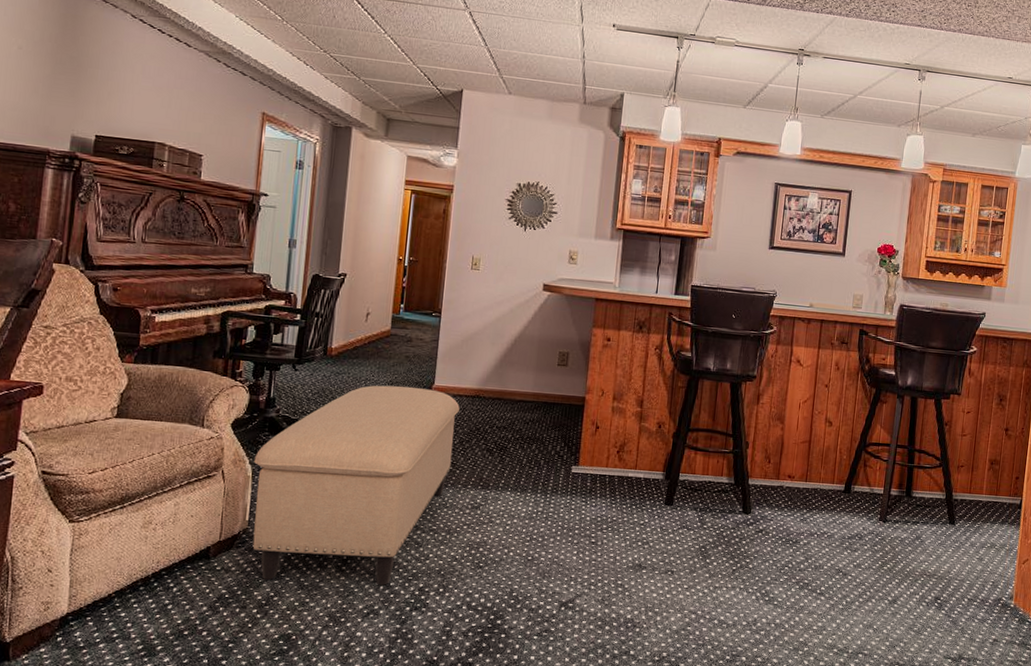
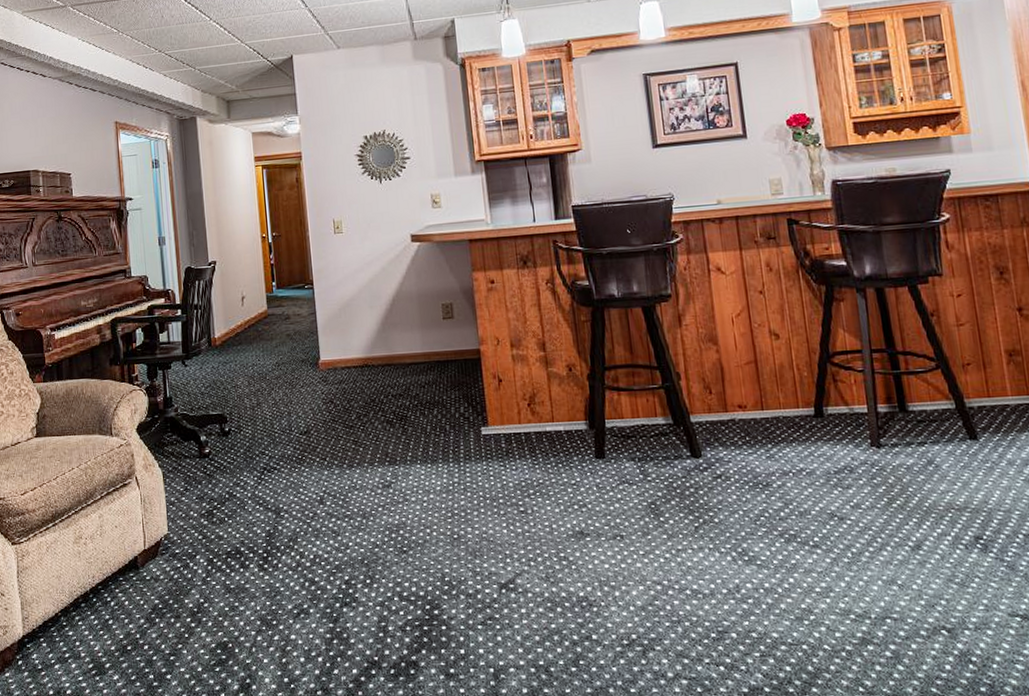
ottoman: present [252,385,460,586] -> none [163,365,353,586]

